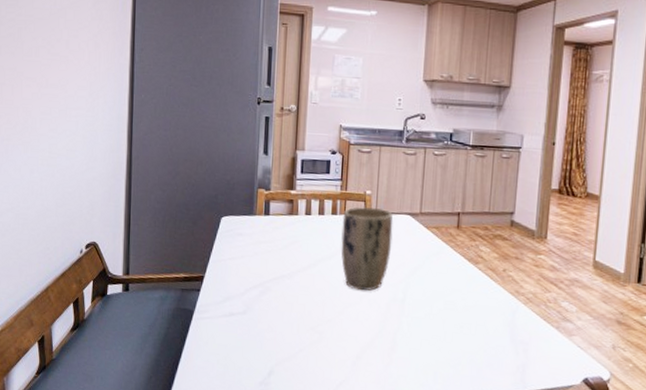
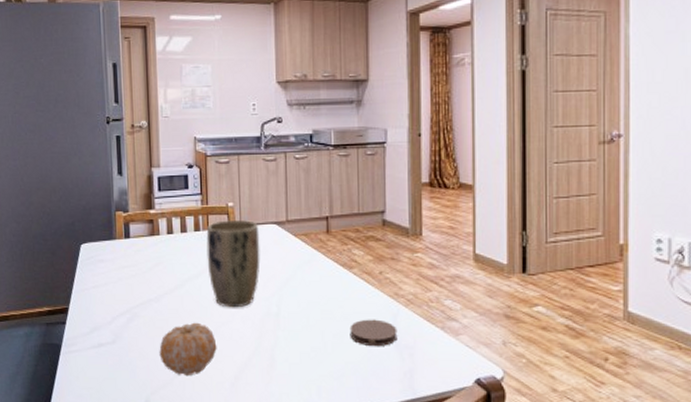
fruit: none [287,301,343,352] -> present [159,322,217,377]
coaster: none [469,312,515,340] -> present [349,319,398,347]

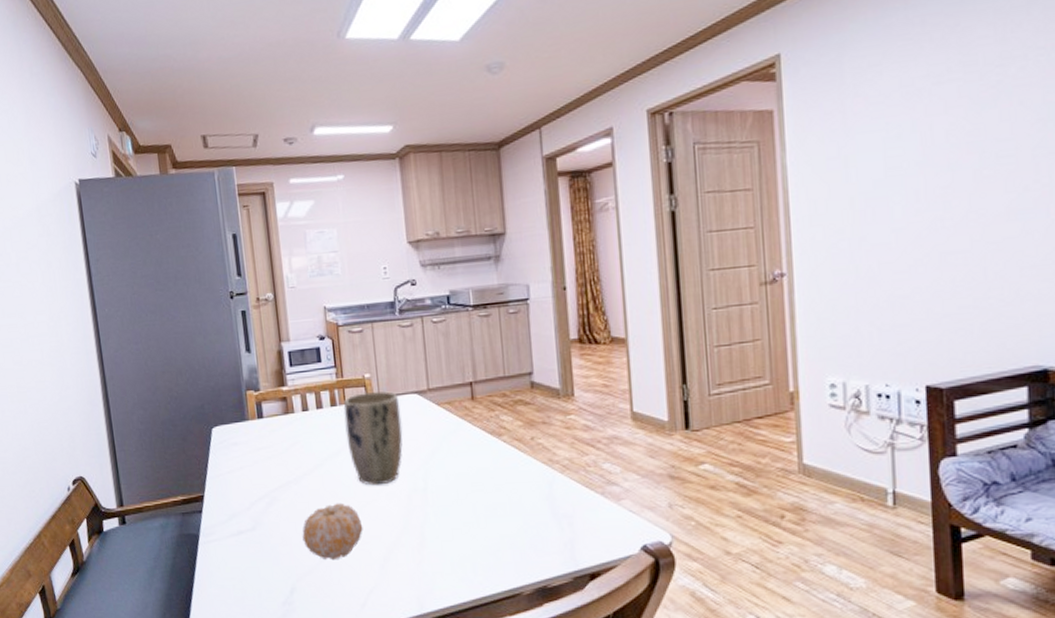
coaster: present [349,319,398,347] -> none [502,488,555,518]

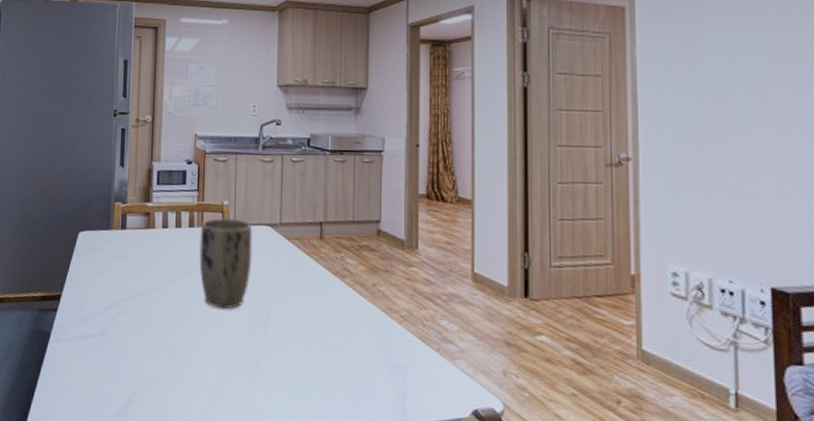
fruit: present [302,503,363,561] -> none [145,320,203,378]

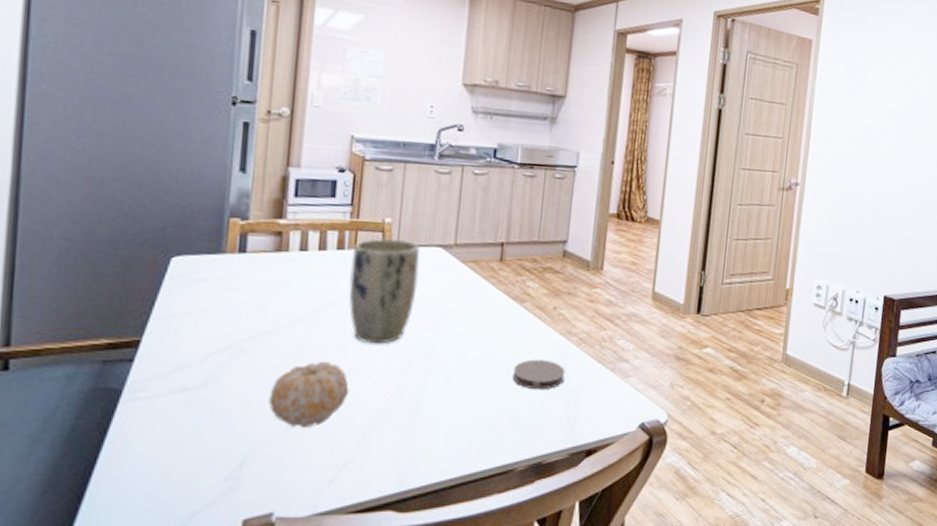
fruit: none [145,320,203,378] -> present [268,361,349,428]
coaster: none [339,333,390,365] -> present [512,359,566,390]

